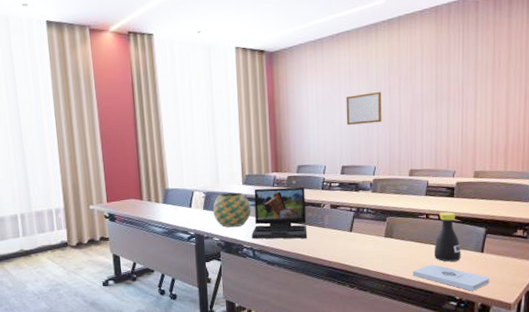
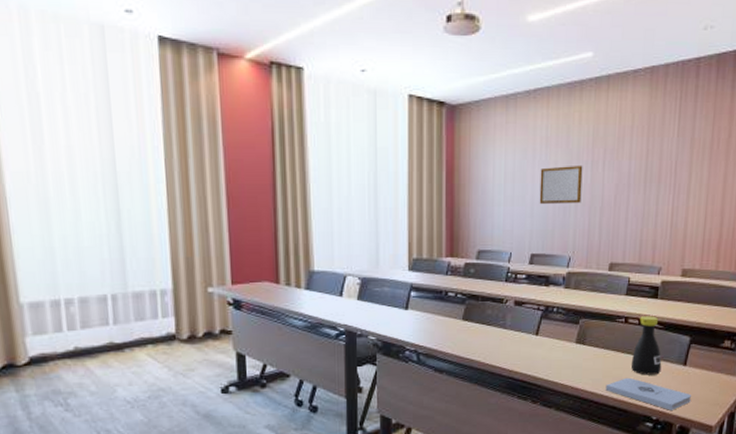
decorative ball: present [213,192,252,227] -> none [370,280,418,323]
laptop: present [252,187,308,239] -> none [417,276,485,341]

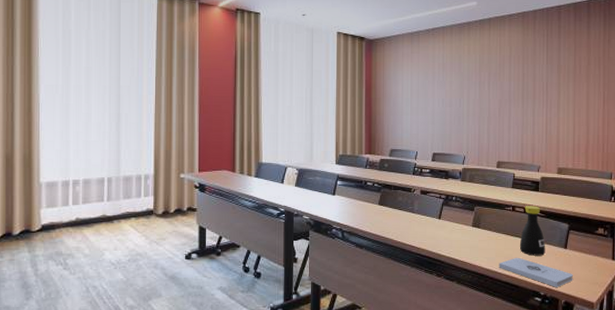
writing board: present [539,165,583,204] -> none [439,84,472,114]

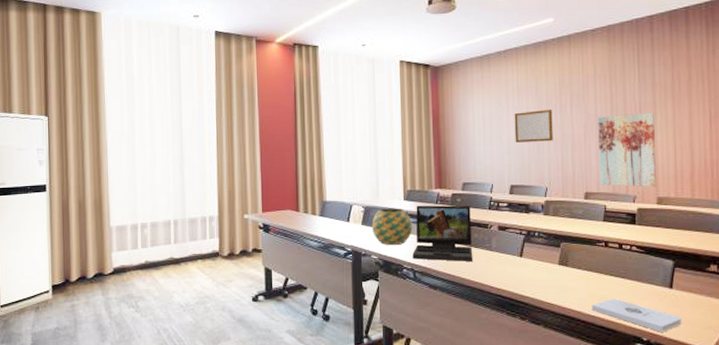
decorative ball: none [305,171,343,206] -> present [372,208,413,245]
laptop: none [342,169,397,222] -> present [413,205,473,261]
writing board: none [439,84,472,114] -> present [514,109,553,142]
wall art: none [510,92,559,159] -> present [598,112,658,187]
bottle: present [519,206,546,256] -> none [615,240,647,297]

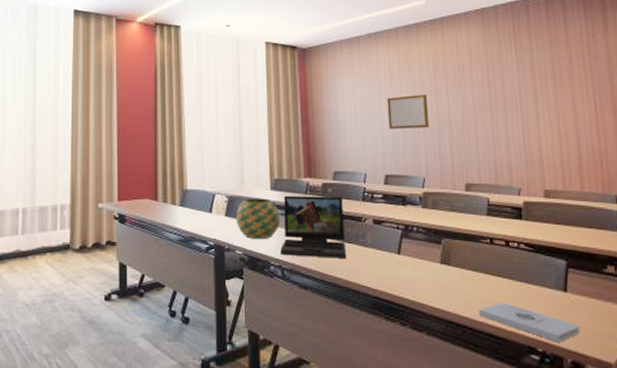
wall art: present [598,112,658,187] -> none [476,99,544,179]

